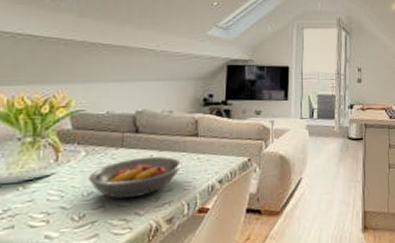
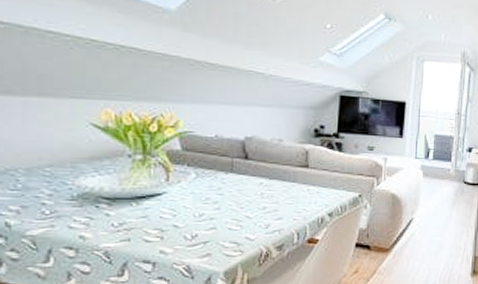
fruit bowl: present [88,156,183,199] -> none [199,184,292,223]

